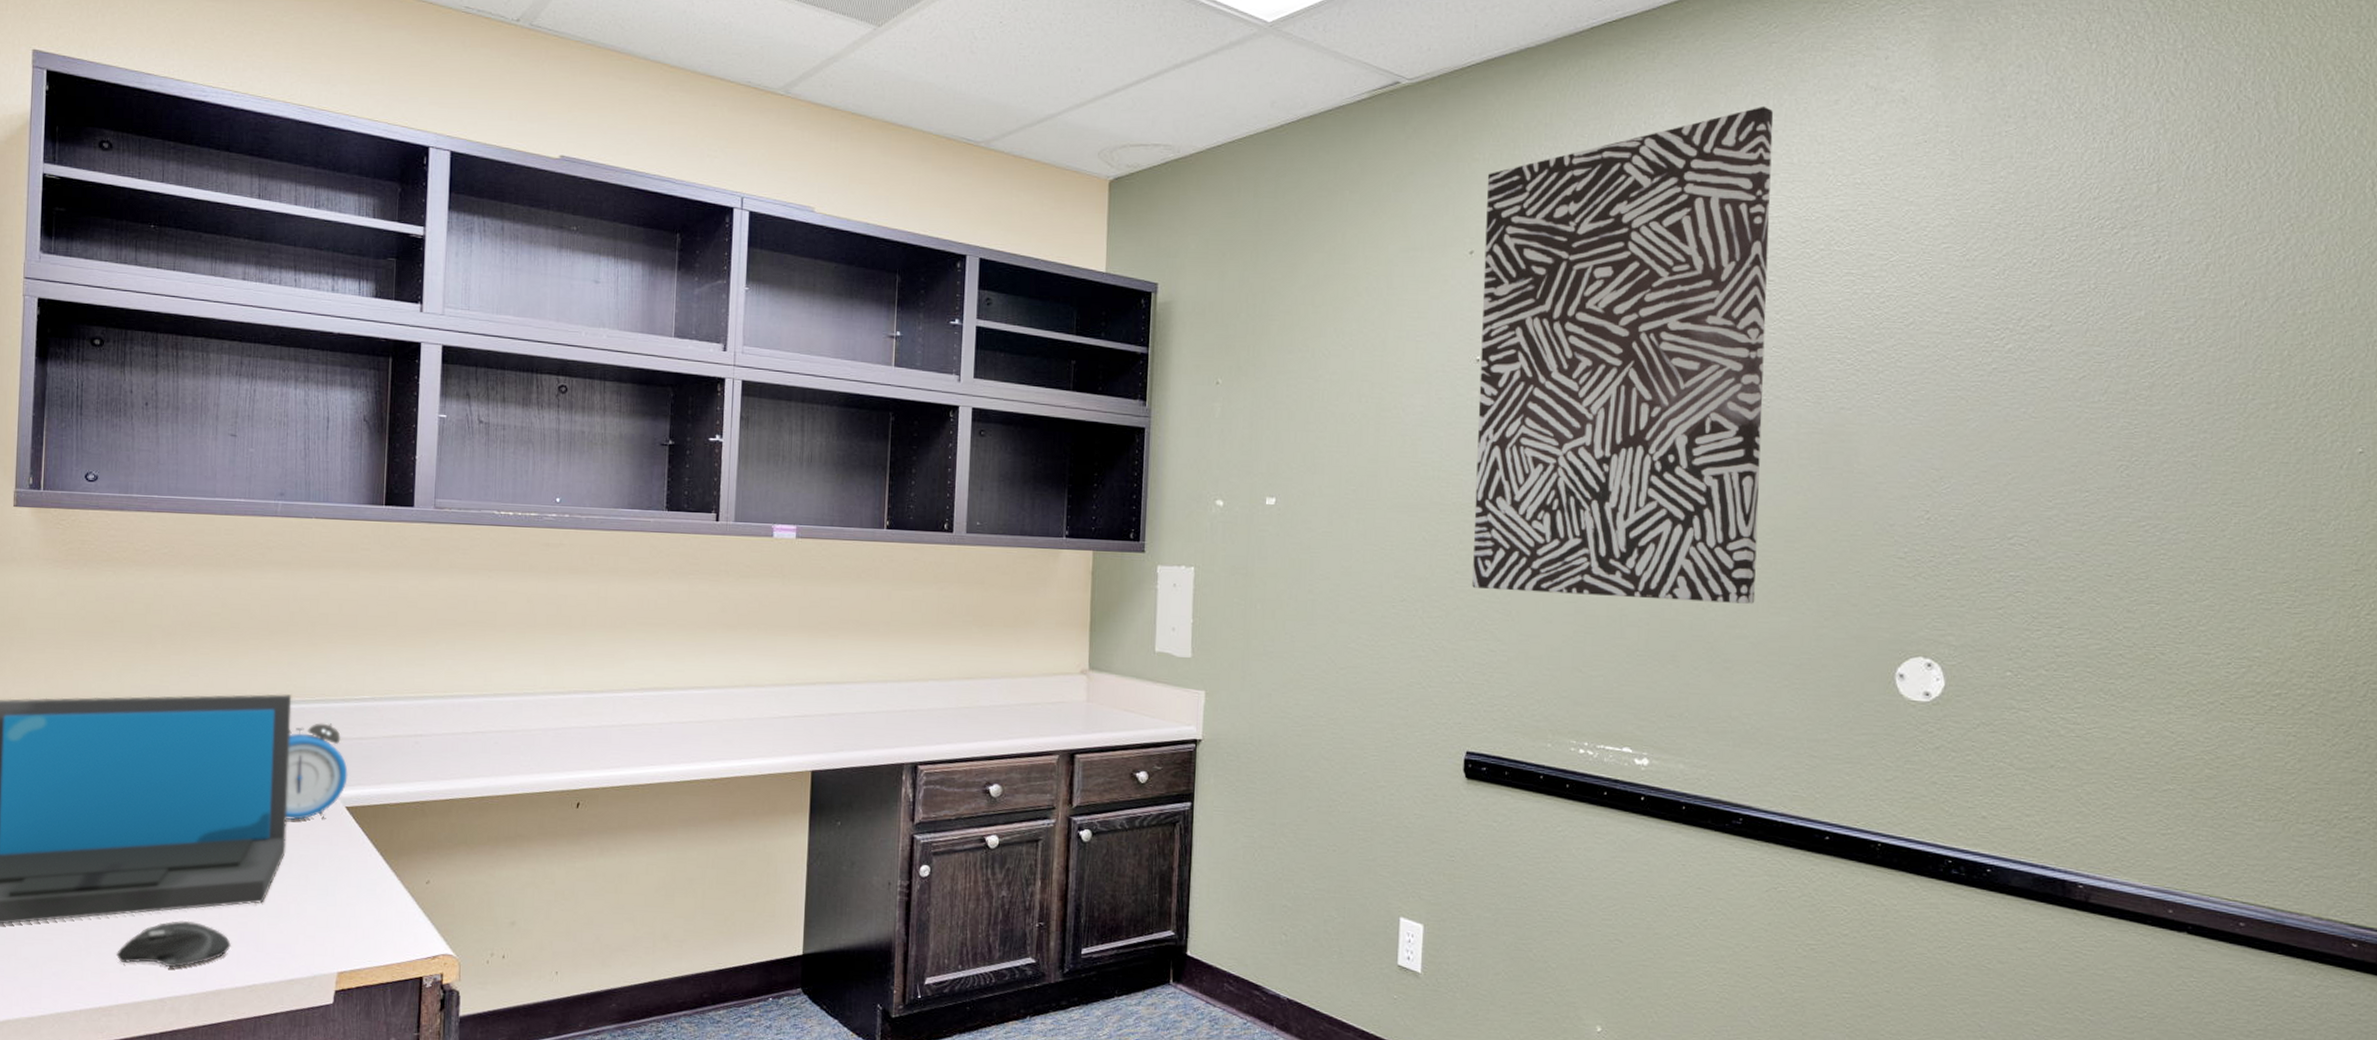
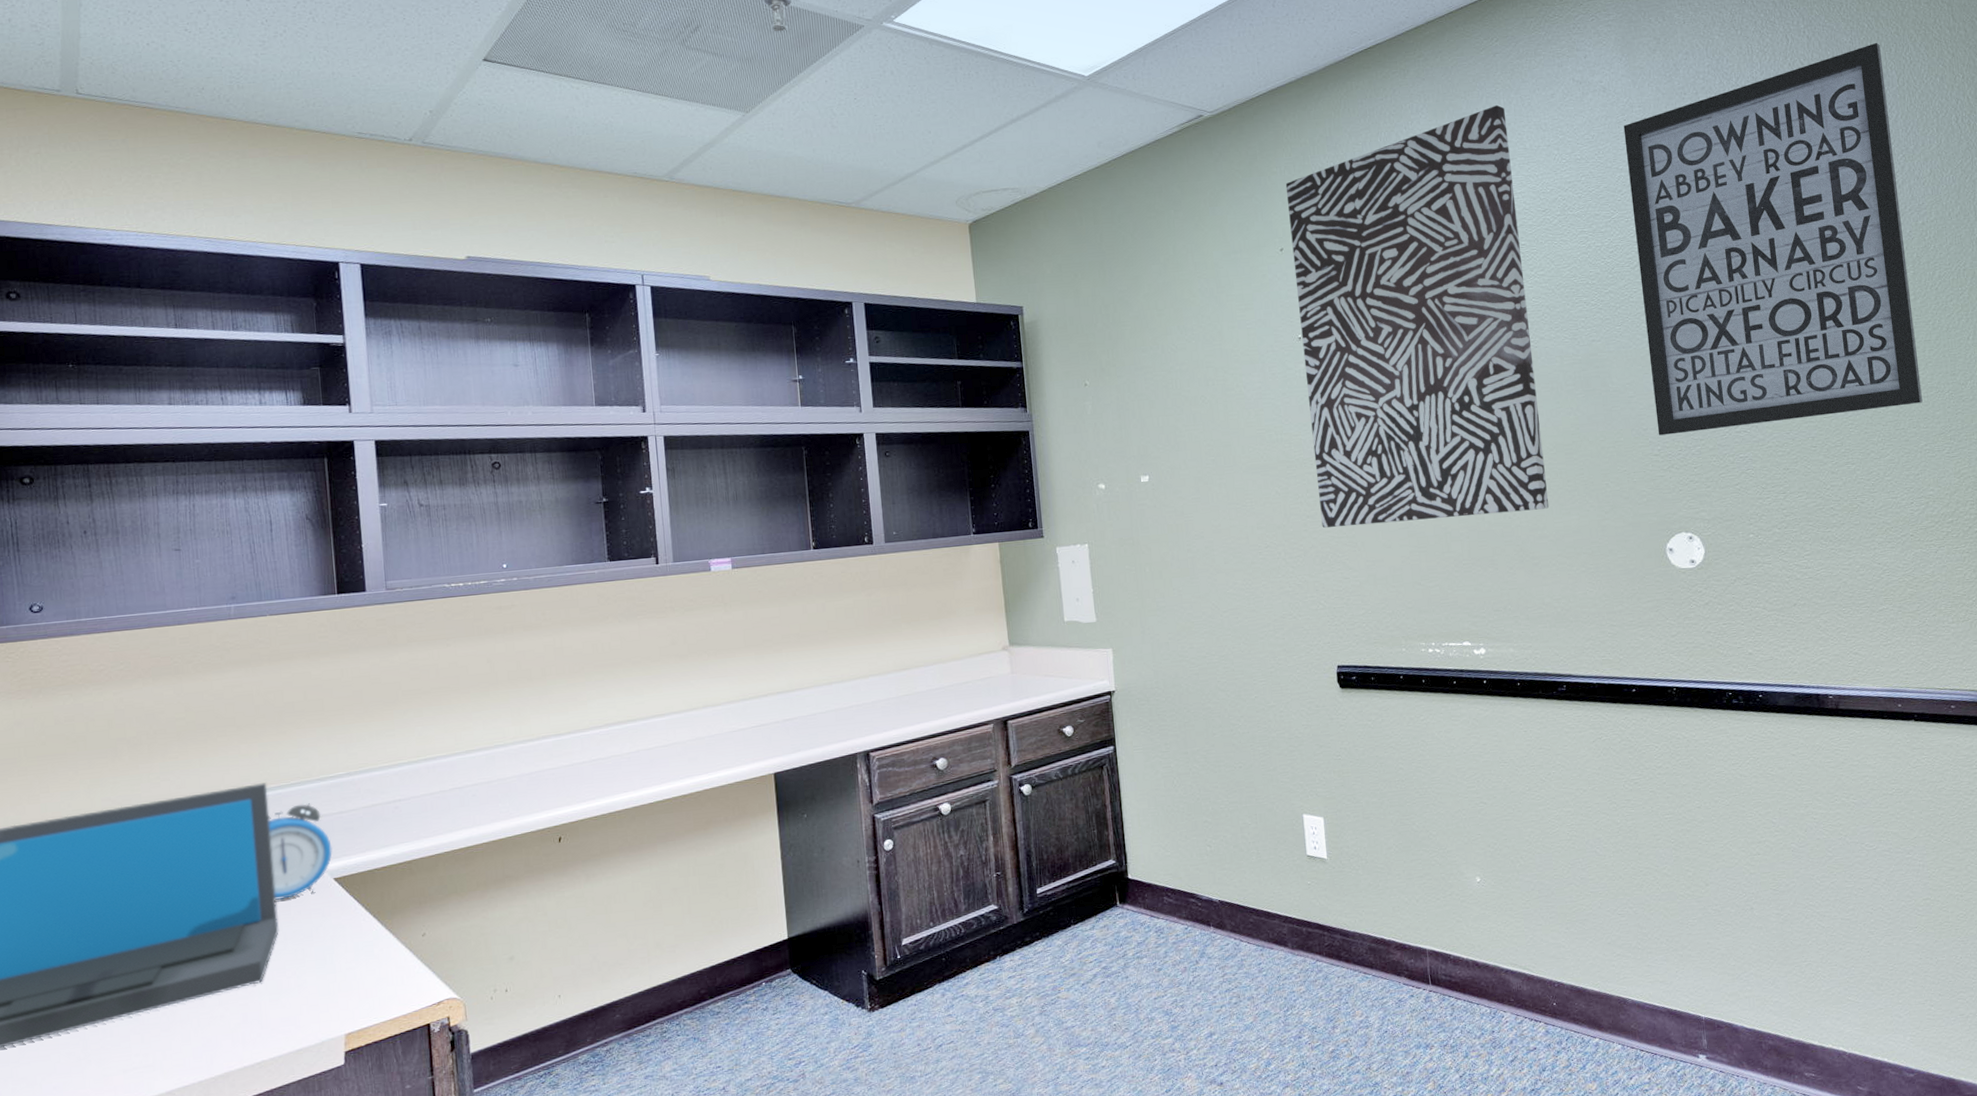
computer mouse: present [115,920,232,968] -> none [117,1012,236,1064]
wall art: none [1907,76,2283,541] -> present [1623,42,1923,436]

